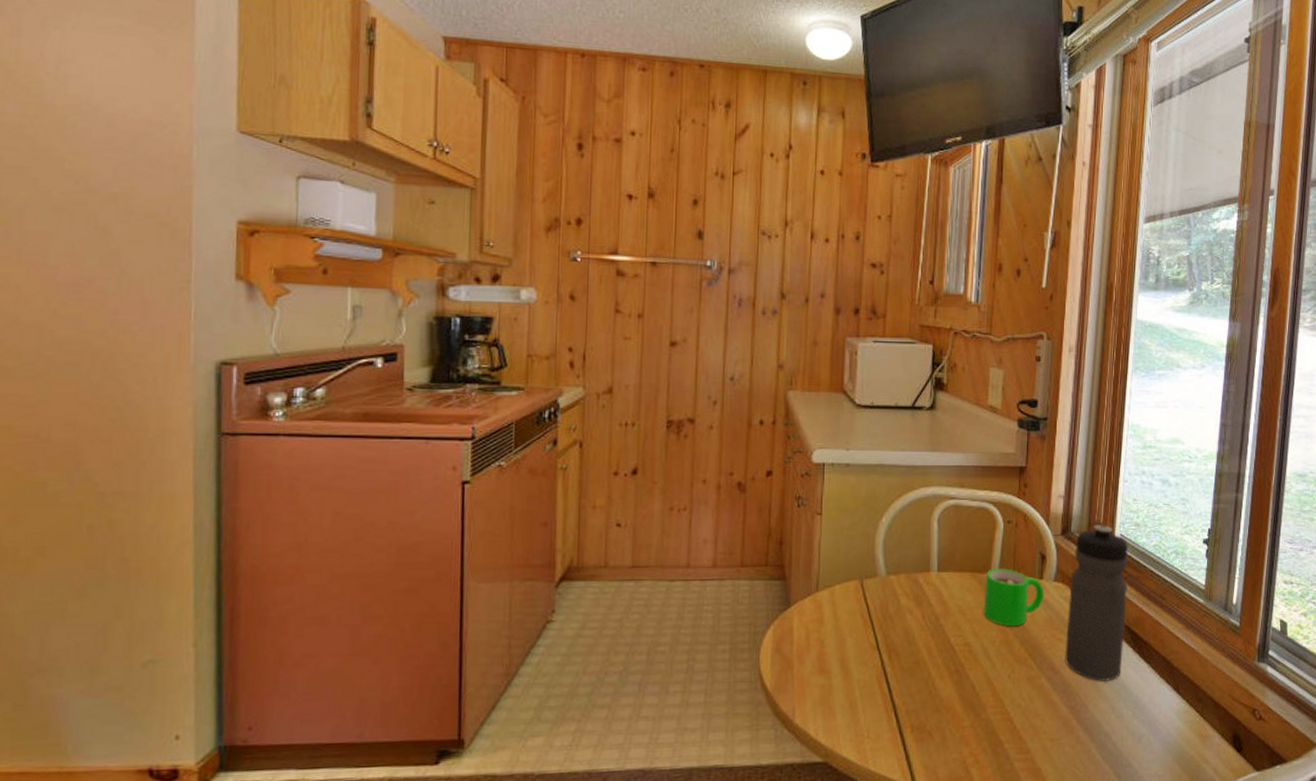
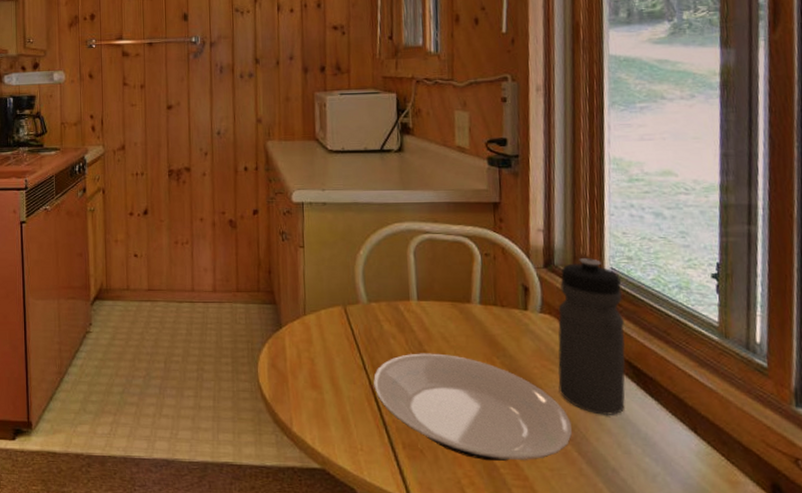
plate: none [886,627,1073,736] -> present [373,353,572,461]
mug: present [983,568,1045,627] -> none [466,299,531,355]

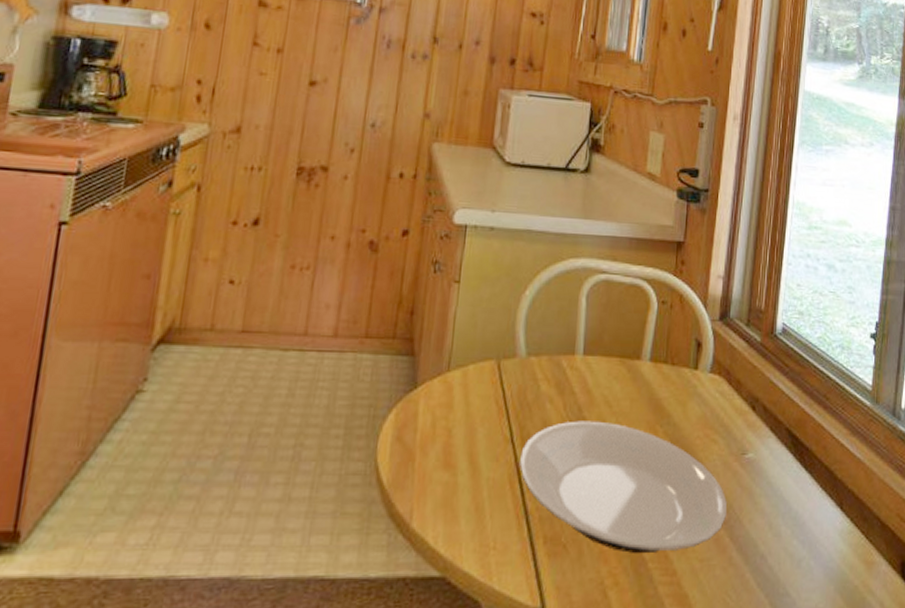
water bottle: present [557,258,626,416] -> none [719,311,790,494]

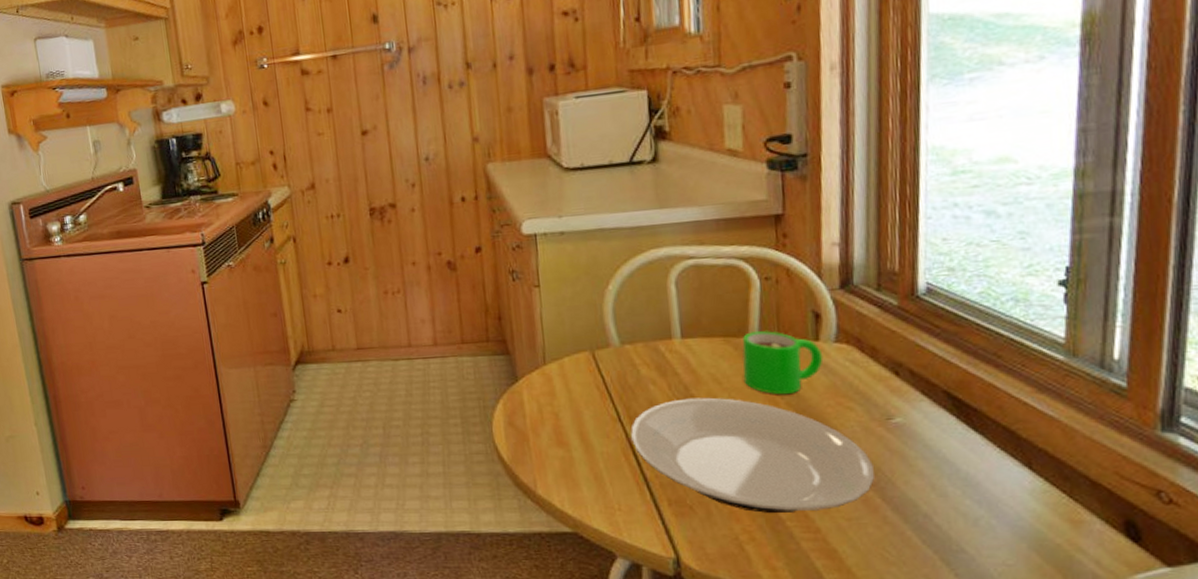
mug: none [631,355,699,423] -> present [742,331,824,395]

